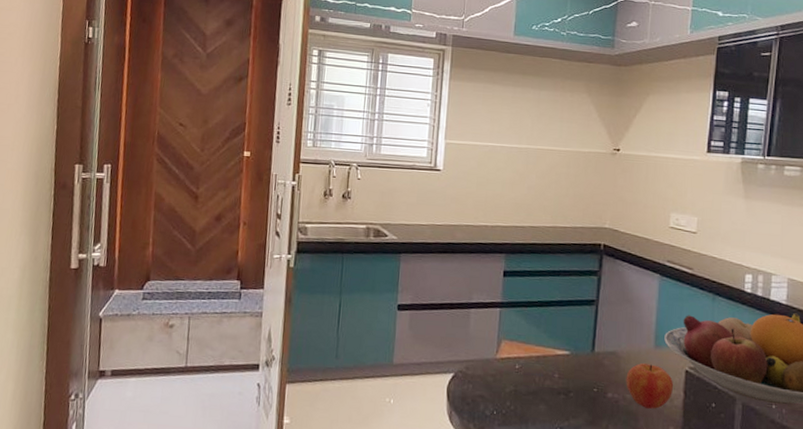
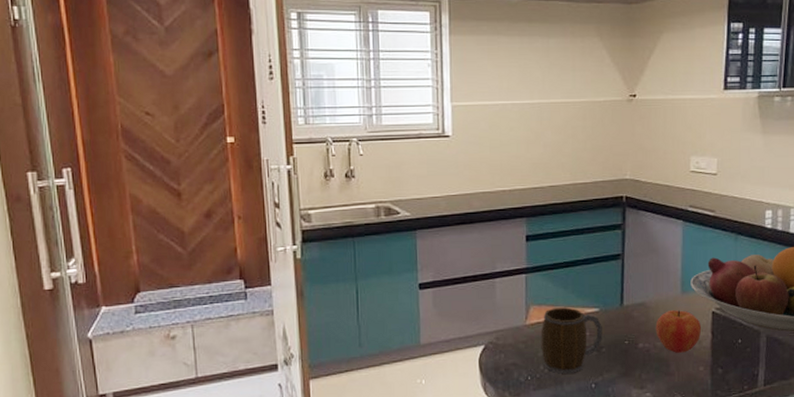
mug: none [509,345,572,414] -> present [541,307,602,374]

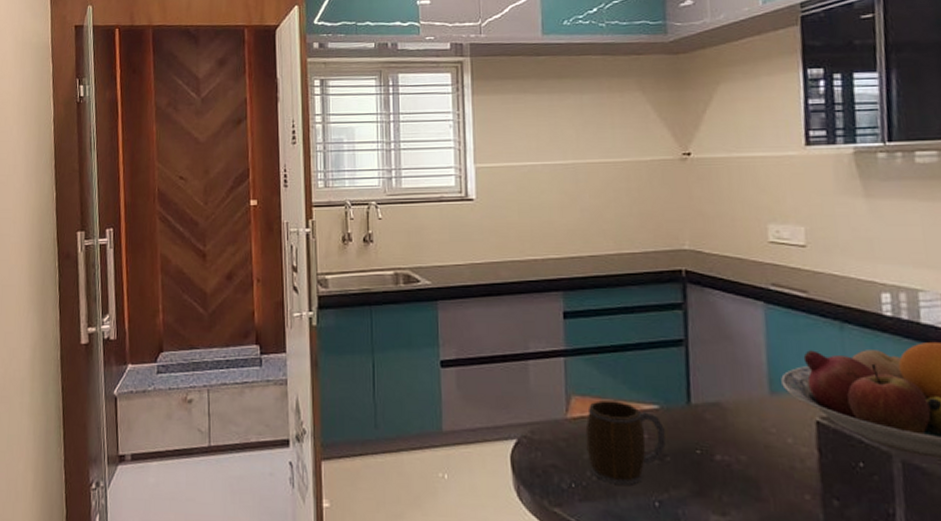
apple: present [655,310,701,353] -> none [736,415,803,473]

